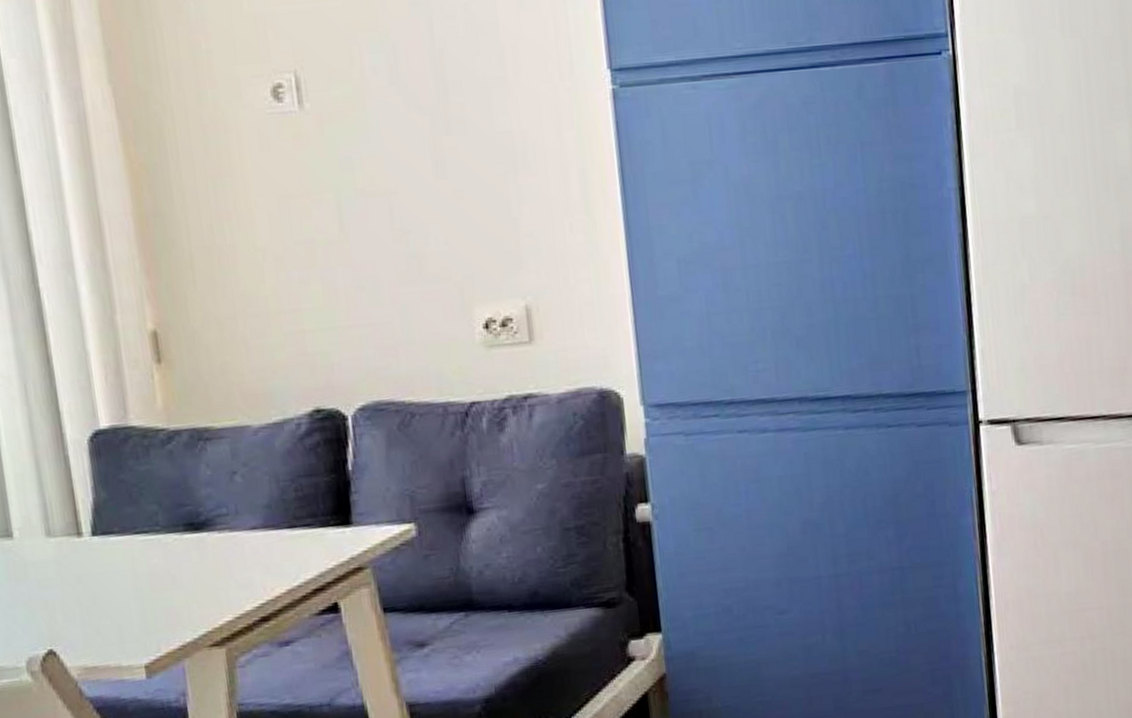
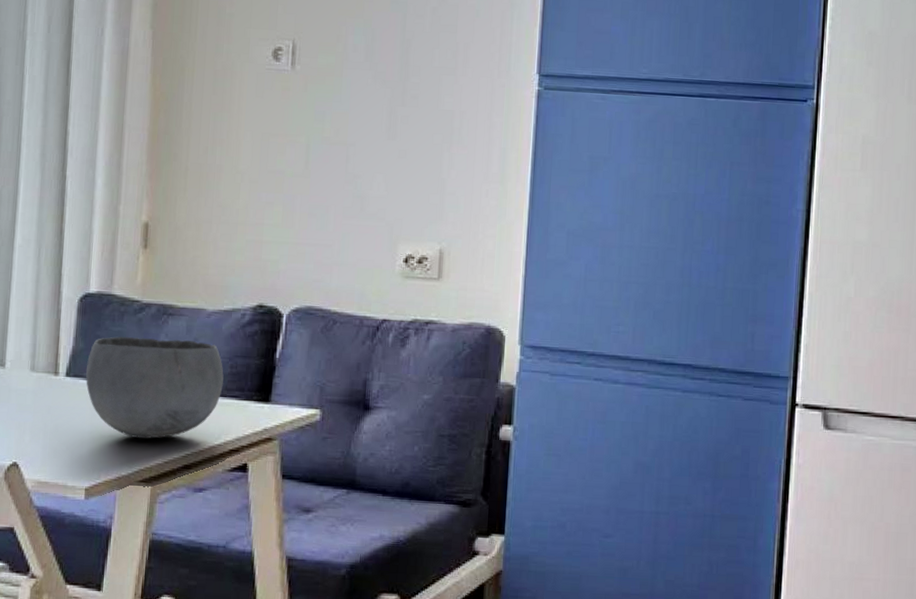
bowl: none [115,466,290,596] -> present [86,336,224,439]

